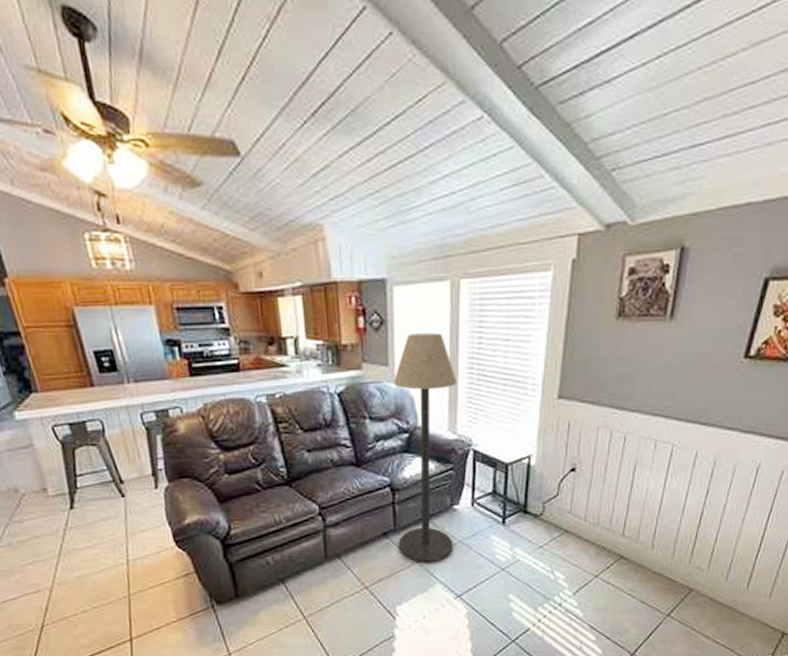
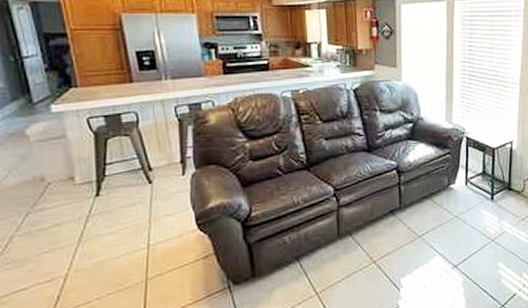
floor lamp: present [394,333,457,564] -> none [401,41,452,238]

